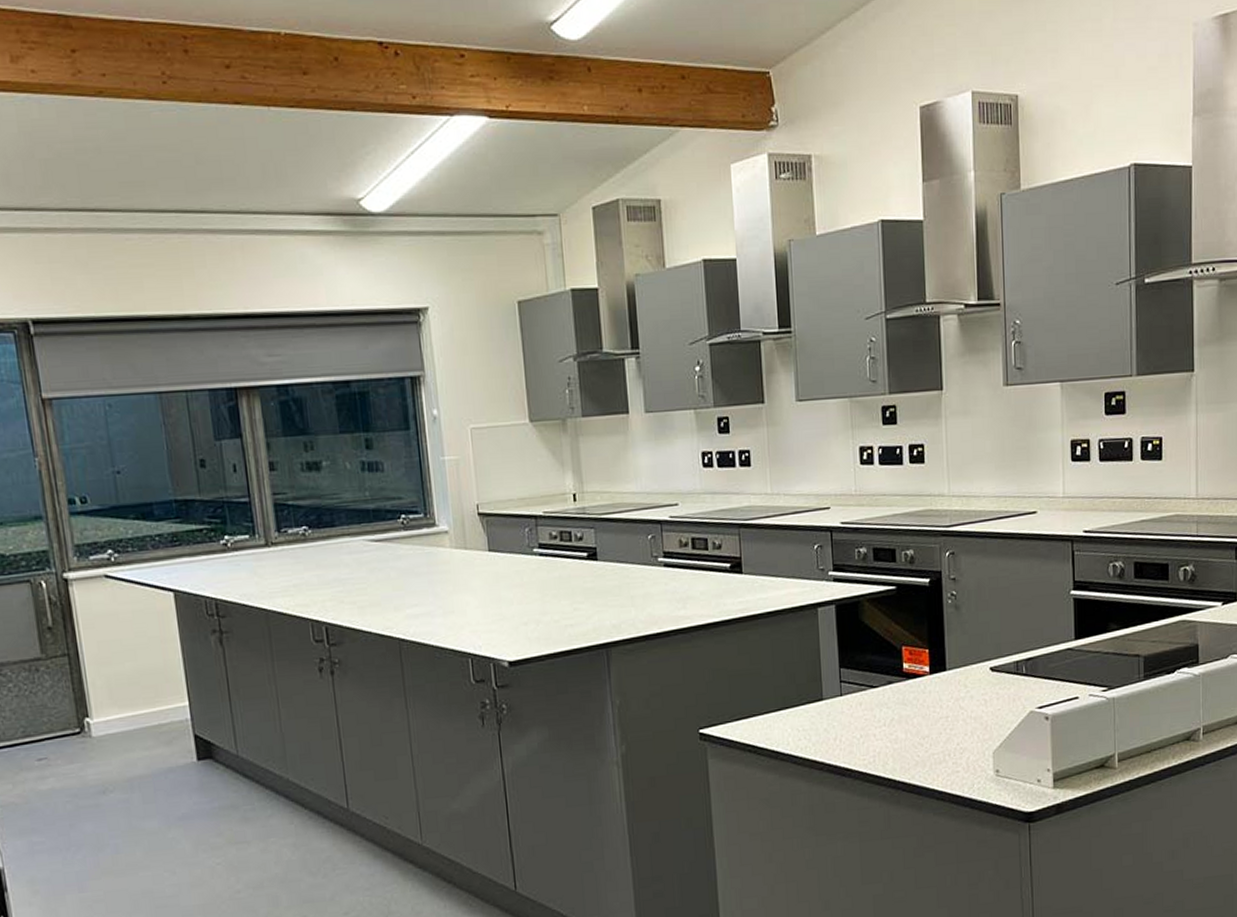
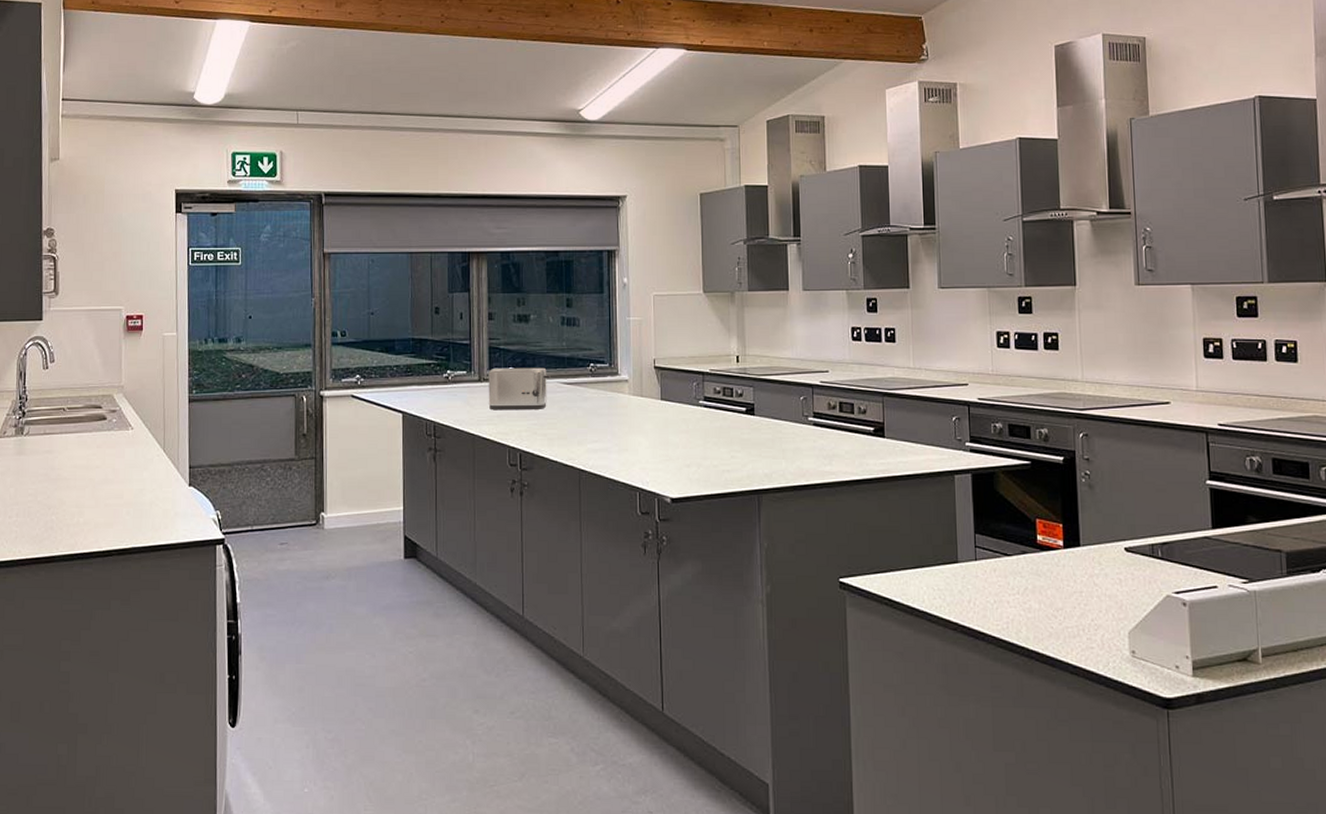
toaster: none [276,523,354,580] -> present [488,367,551,411]

